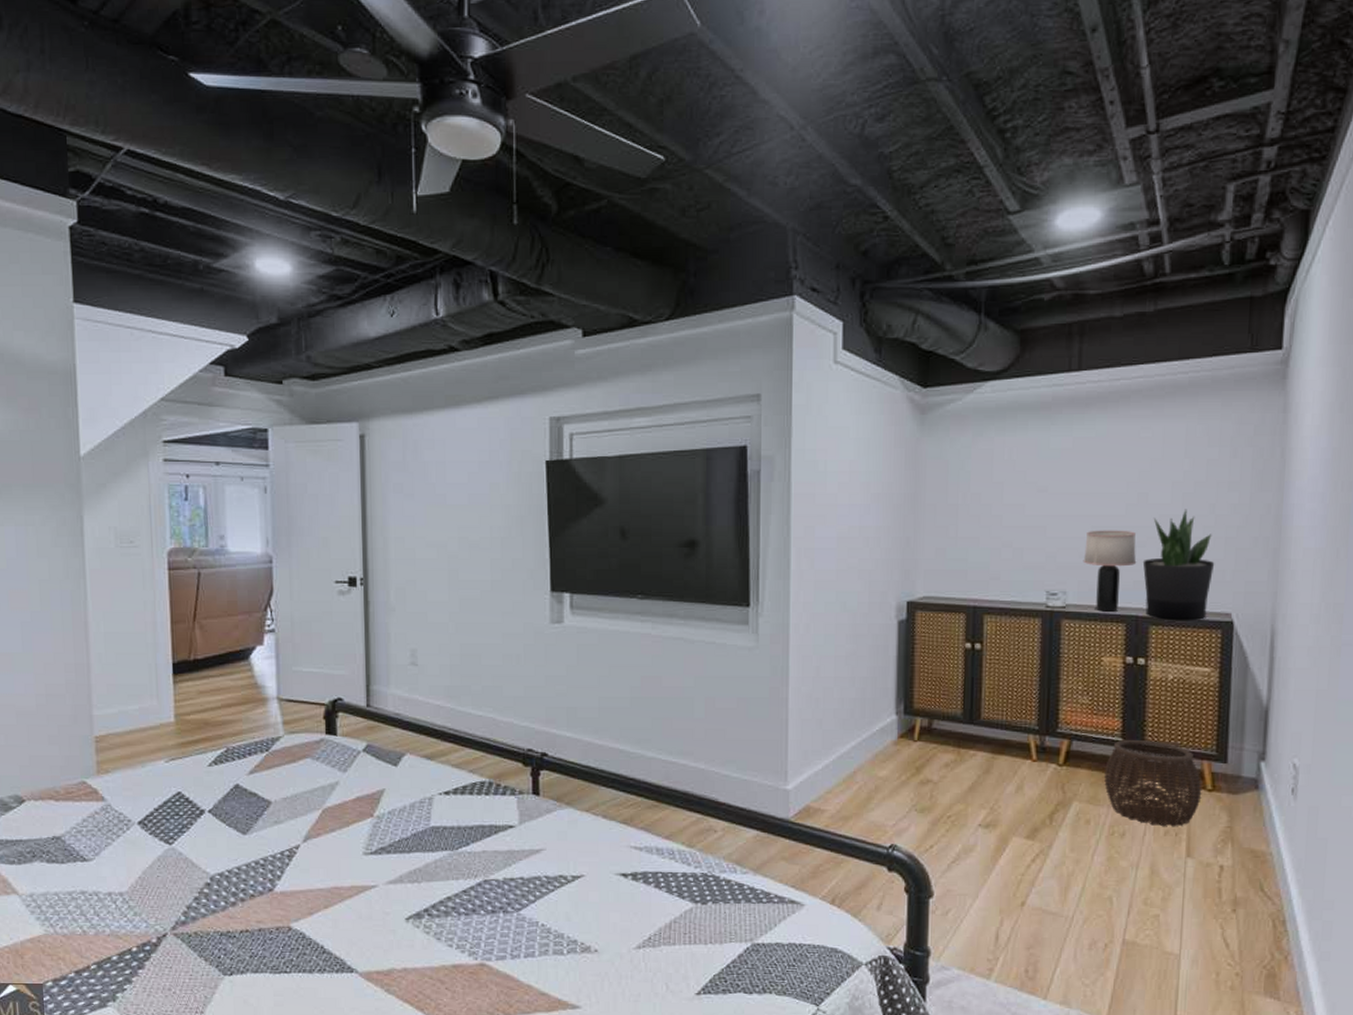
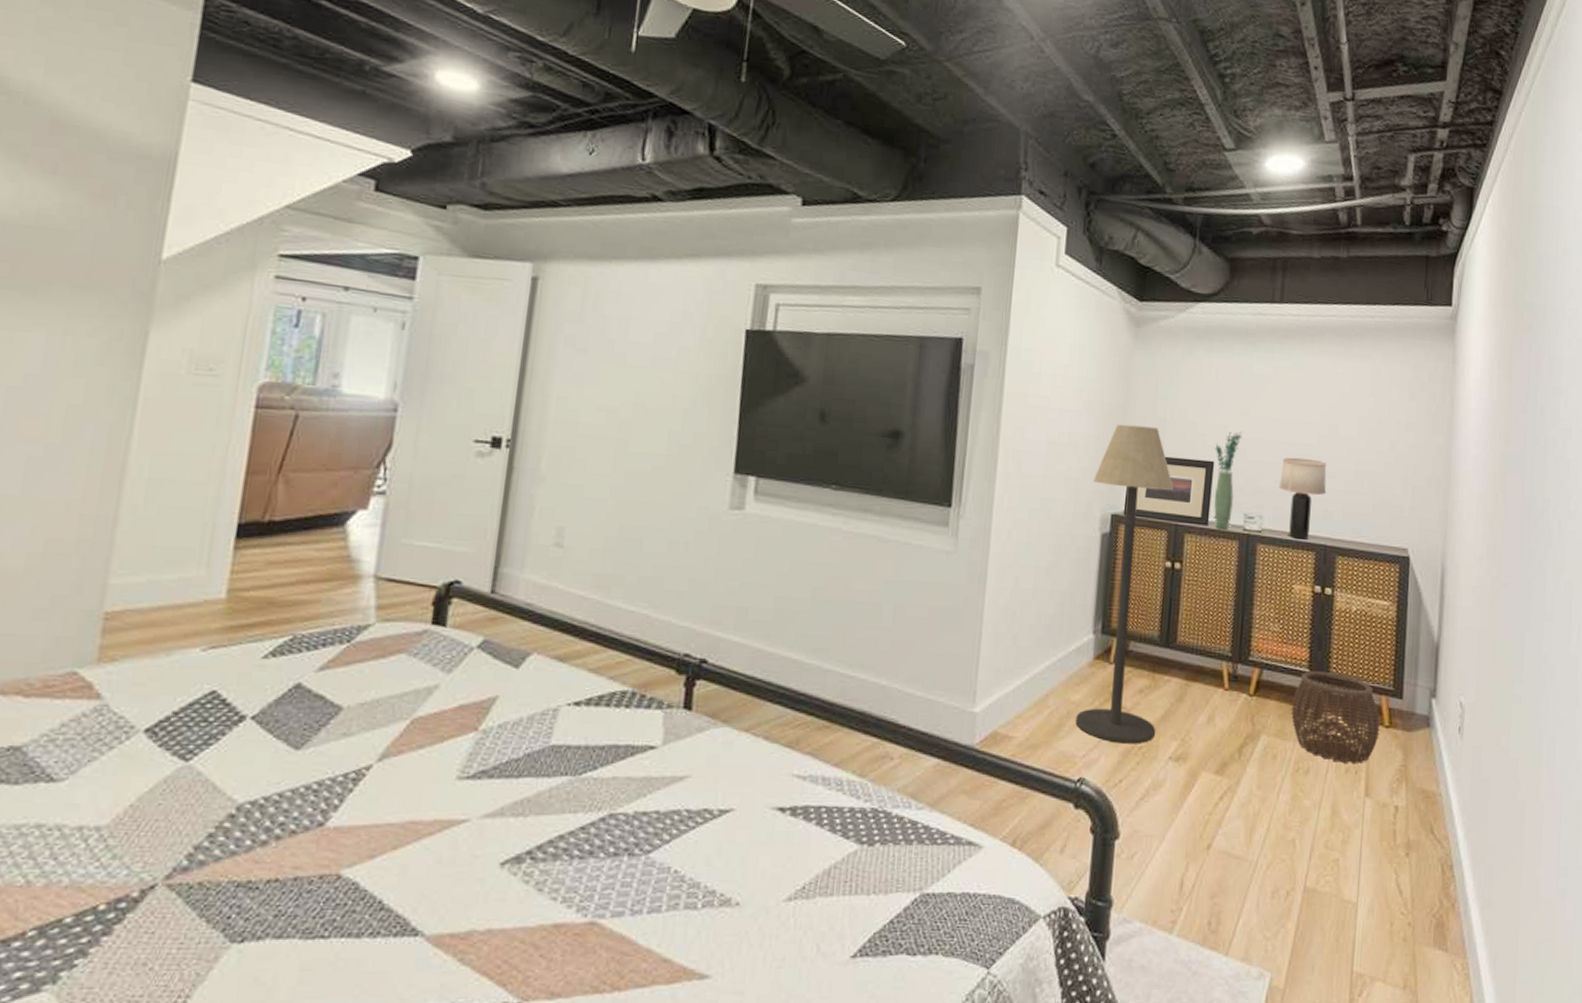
floor lamp: none [884,513,970,813] -> present [1075,424,1174,744]
picture frame: none [919,541,1013,606] -> present [1123,456,1215,526]
vase: none [1012,509,1040,609] -> present [1214,432,1242,531]
planter: present [1142,509,1215,621] -> none [1332,444,1395,554]

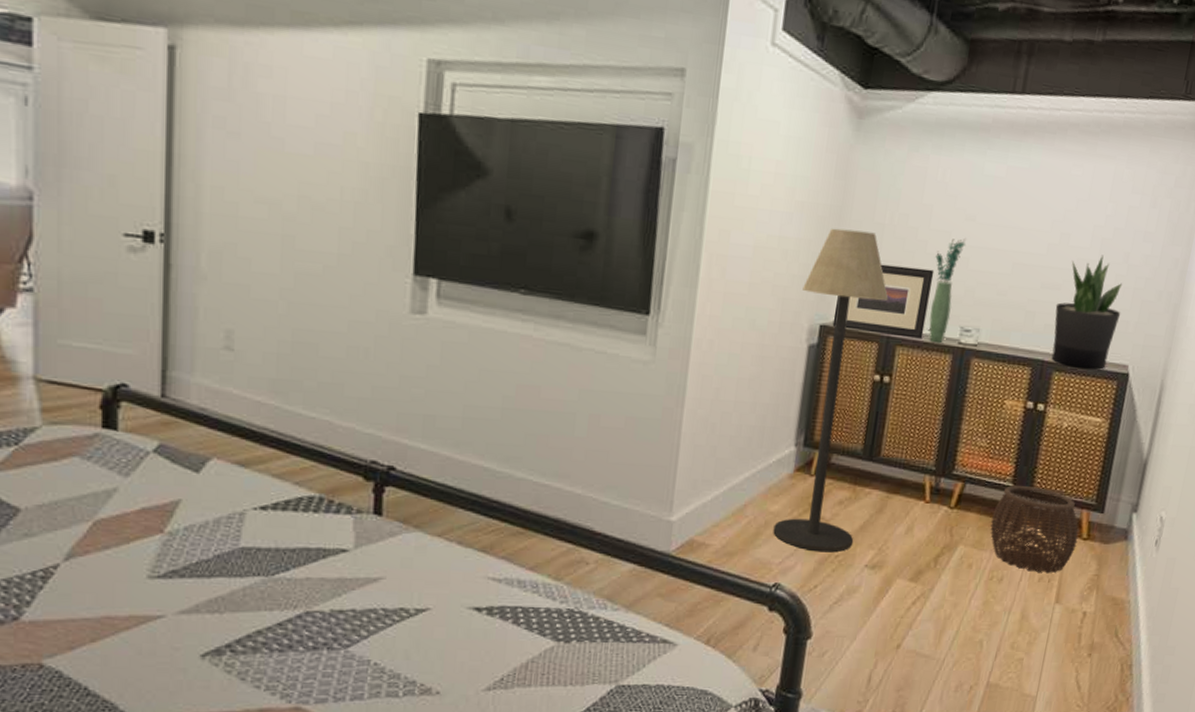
table lamp: present [1278,457,1327,540] -> none [999,267,1053,354]
planter: none [1332,444,1395,554] -> present [1051,255,1123,371]

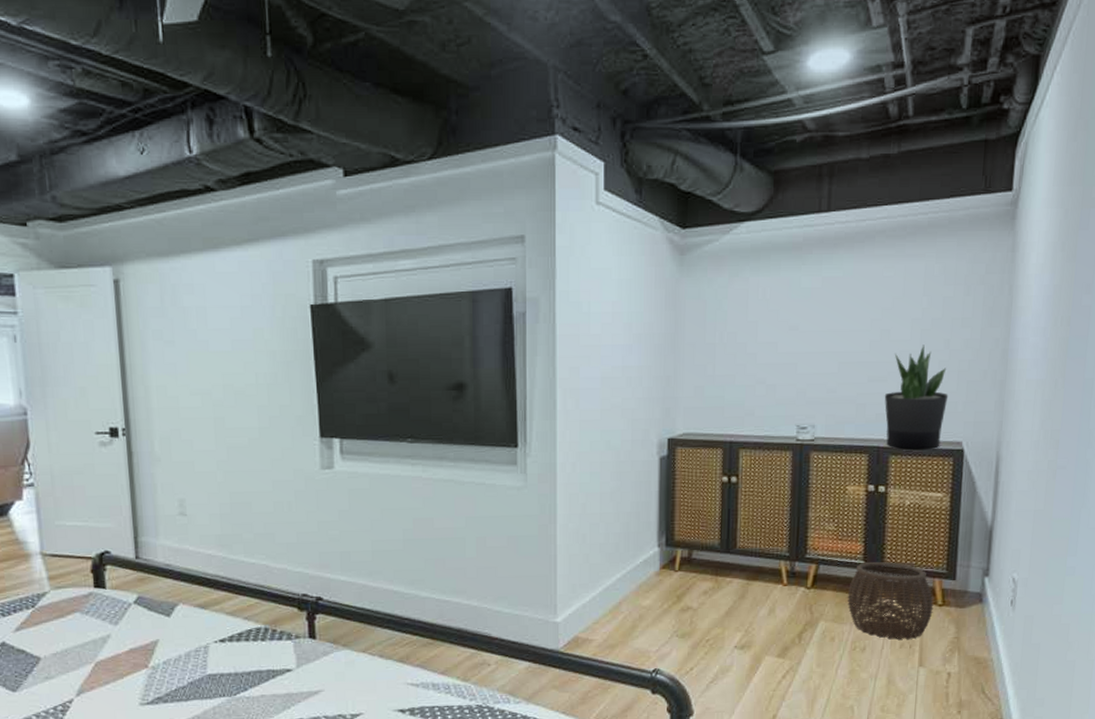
floor lamp: present [773,228,889,553] -> none [647,352,727,638]
picture frame: present [832,264,935,339] -> none [679,378,766,441]
vase: present [928,238,966,344] -> none [765,347,792,443]

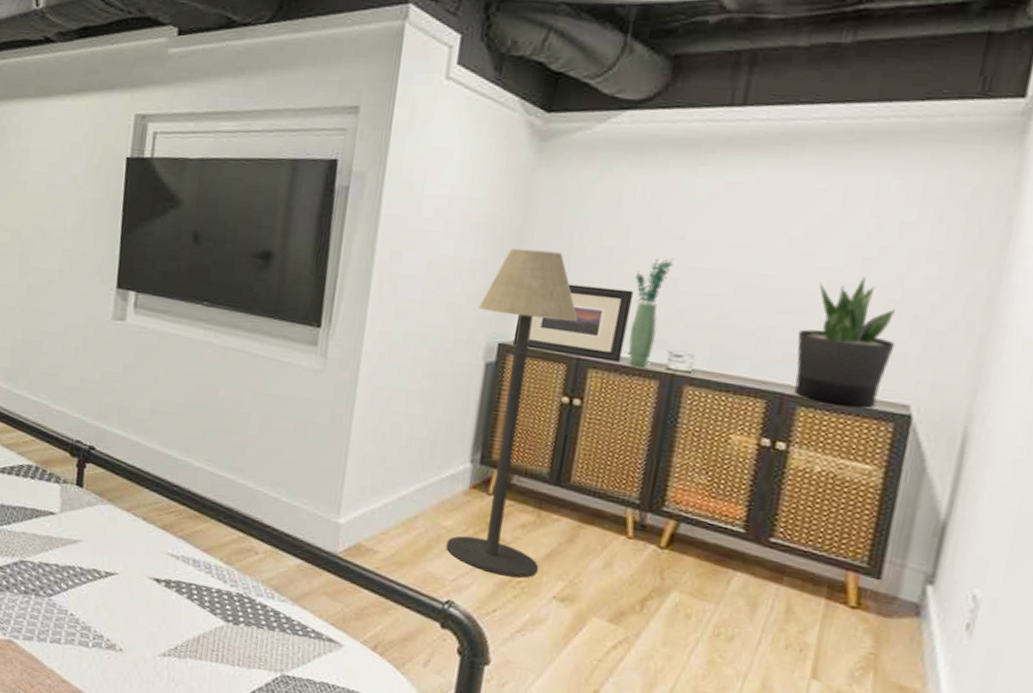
floor lamp: none [647,352,727,638] -> present [446,248,578,578]
picture frame: none [679,378,766,441] -> present [512,284,634,363]
vase: none [765,347,792,443] -> present [628,258,674,369]
woven basket: present [847,562,934,641] -> none [714,531,844,642]

